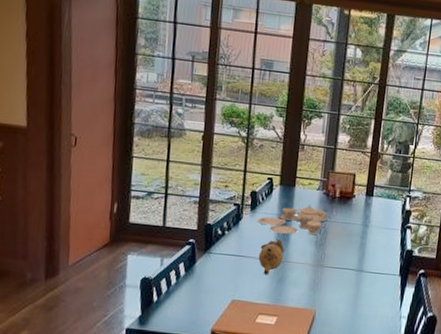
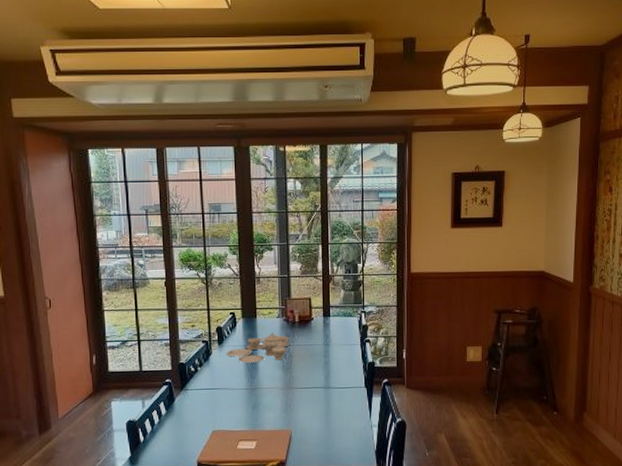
teapot: present [258,238,285,276] -> none [231,367,255,404]

